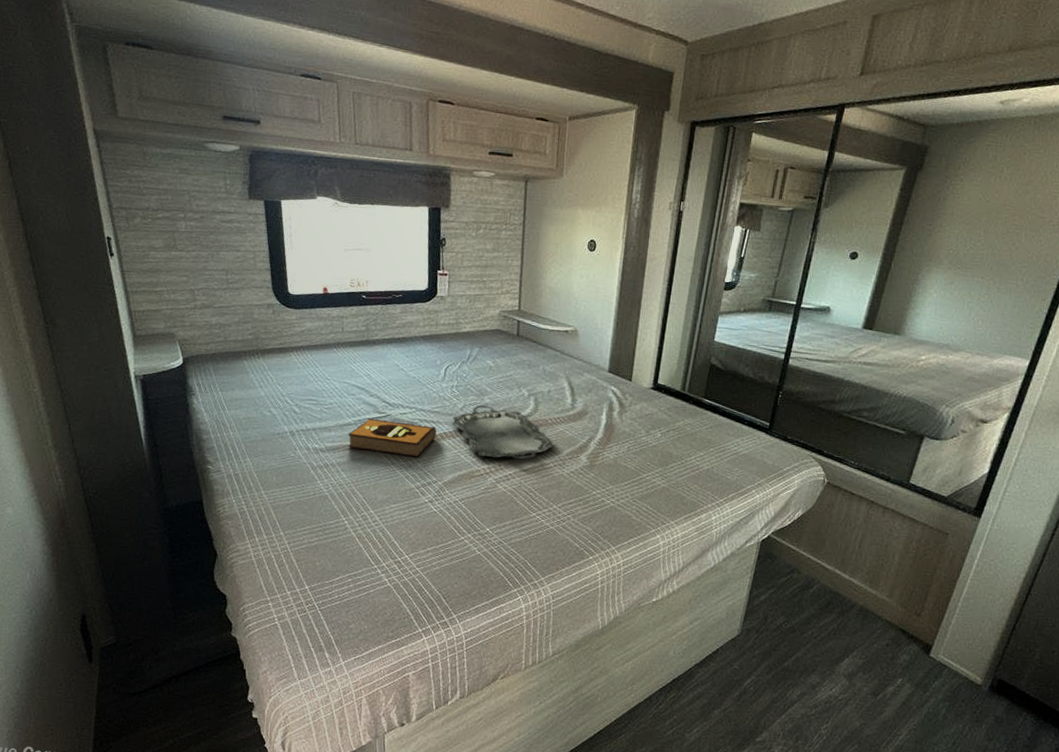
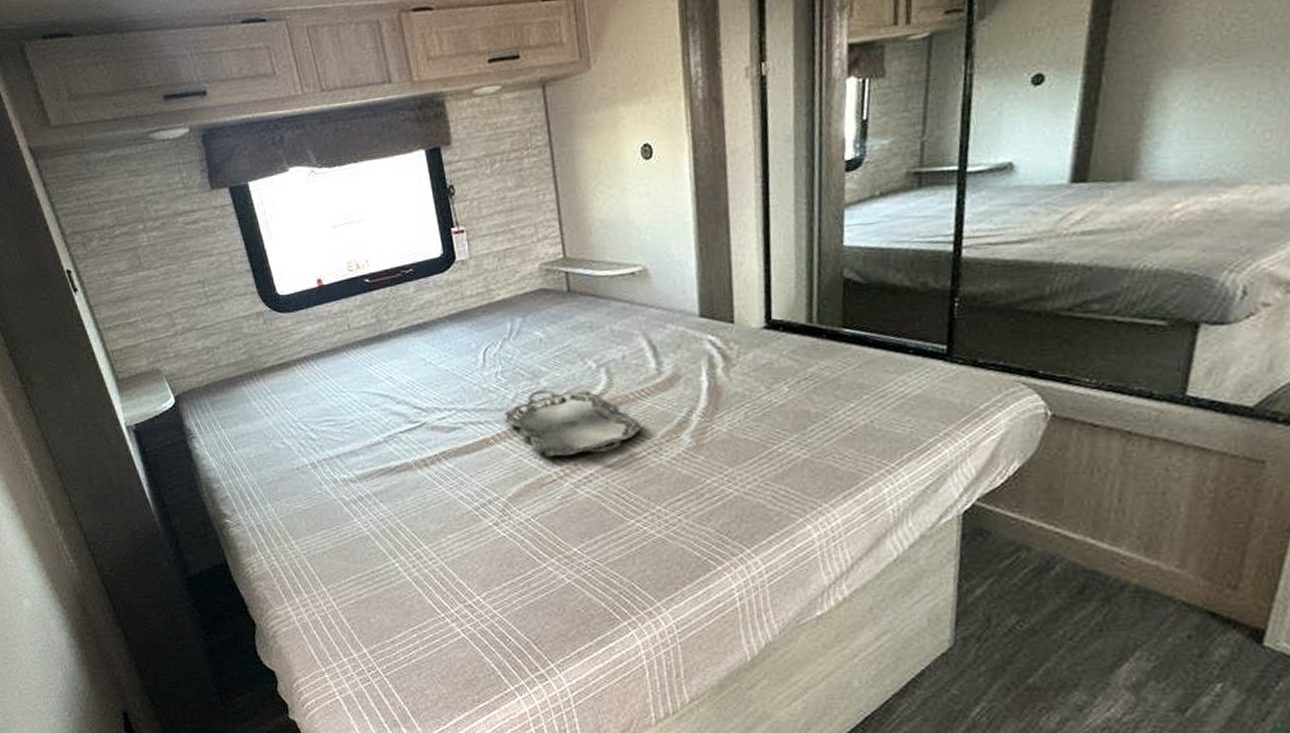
hardback book: present [347,418,437,458] -> none [378,428,488,472]

